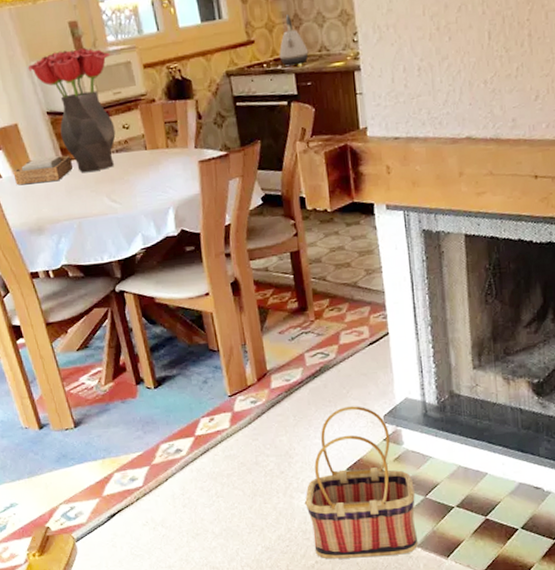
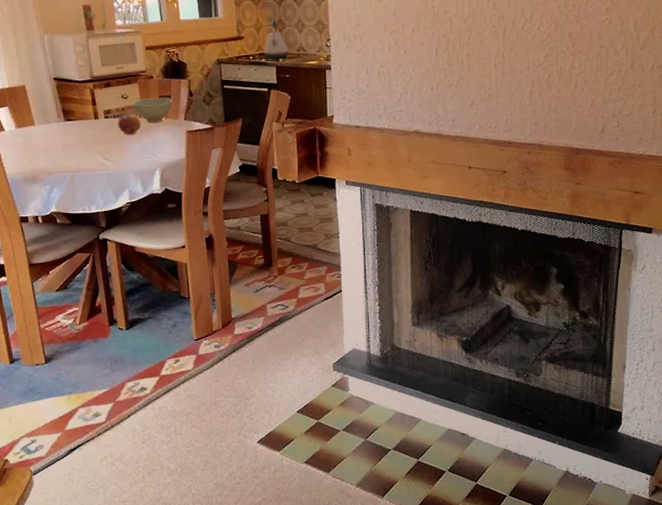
napkin holder: present [13,155,73,186] -> none [16,116,72,139]
bouquet: present [28,48,116,172] -> none [41,28,117,132]
fruit: none [122,146,148,171] -> present [118,114,141,134]
bowl: none [135,124,181,155] -> present [132,98,173,123]
basket: present [305,406,418,559] -> none [257,354,357,497]

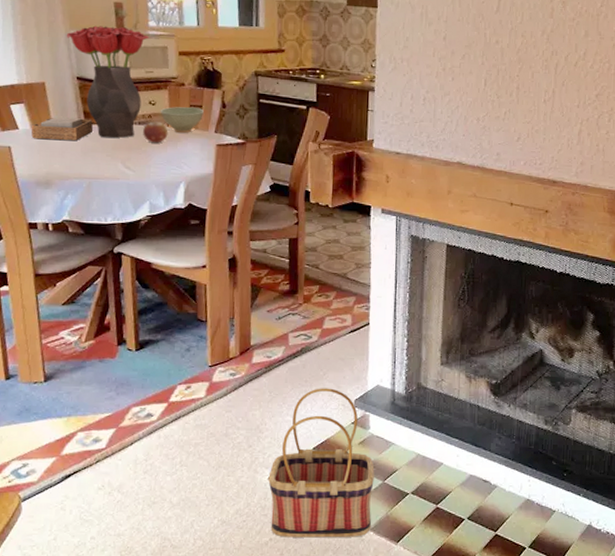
napkin holder: none [16,116,72,139] -> present [31,117,93,141]
bouquet: none [41,28,117,132] -> present [66,25,149,138]
basket: none [257,354,357,497] -> present [268,388,375,538]
kettle: present [264,19,289,60] -> none [305,34,332,77]

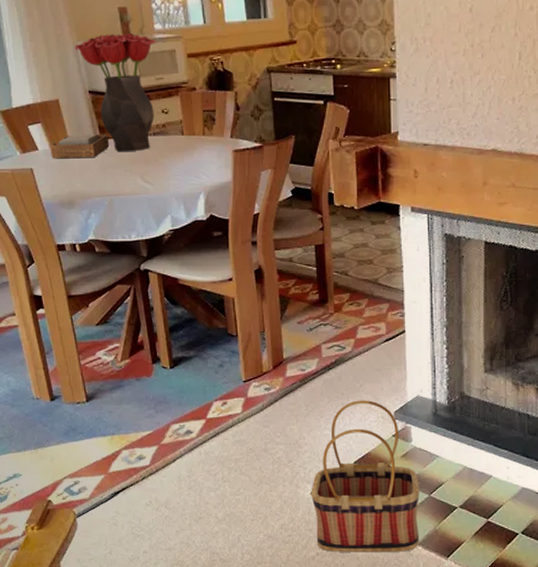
fruit: present [143,121,168,143] -> none [158,131,184,154]
bowl: present [160,107,205,133] -> none [173,113,219,141]

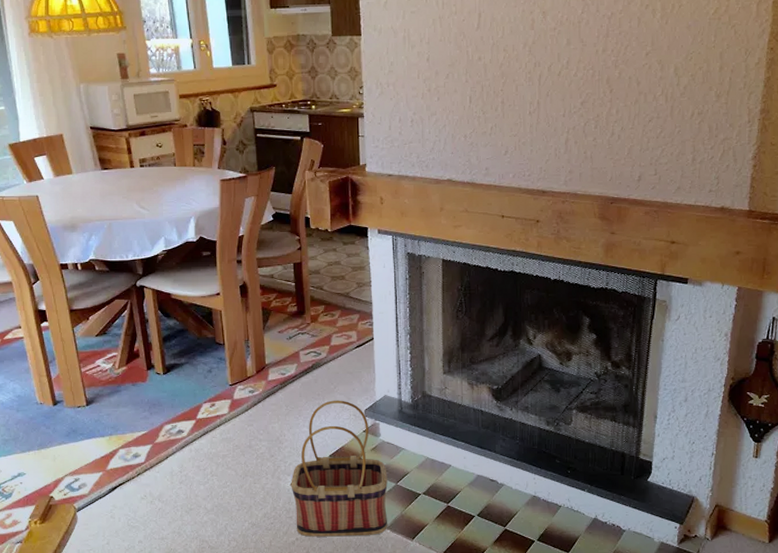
napkin holder: present [50,134,109,159] -> none [54,165,108,187]
bouquet: present [74,33,156,151] -> none [77,76,152,180]

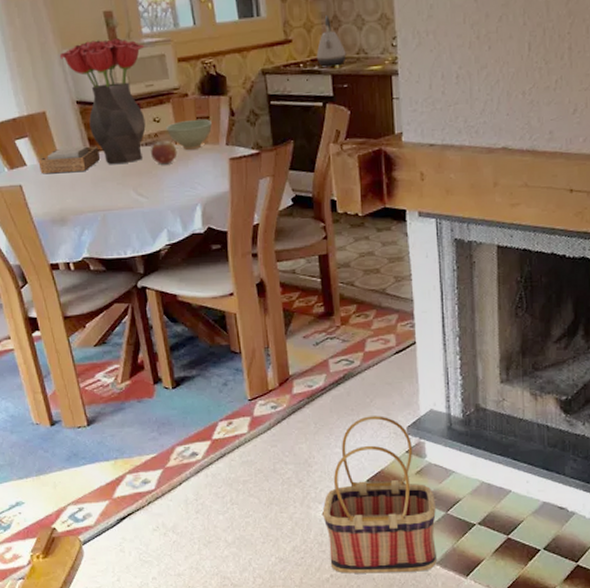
napkin holder: none [54,165,108,187] -> present [38,146,100,175]
bouquet: none [77,76,152,180] -> present [59,38,146,164]
fruit: none [153,162,176,183] -> present [151,140,178,165]
bowl: none [166,147,207,171] -> present [165,119,213,150]
kettle: none [296,67,321,108] -> present [316,16,346,67]

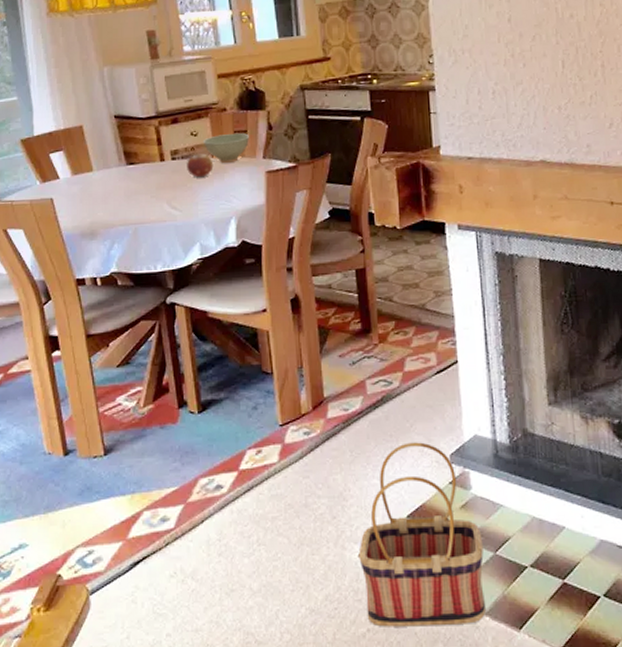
napkin holder: present [38,146,100,175] -> none [72,159,134,188]
bouquet: present [59,38,146,164] -> none [100,56,185,177]
kettle: present [316,16,346,67] -> none [354,35,384,83]

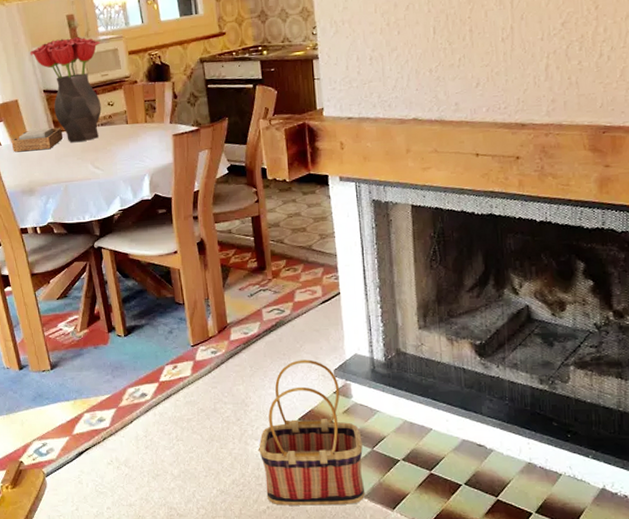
napkin holder: none [72,159,134,188] -> present [11,127,63,153]
bouquet: none [100,56,185,177] -> present [29,37,102,142]
fruit: present [187,153,214,178] -> none [106,120,128,142]
bowl: present [202,133,250,163] -> none [118,102,158,128]

